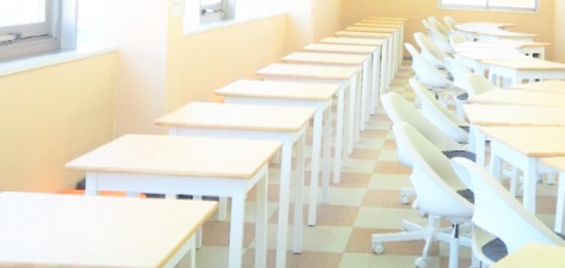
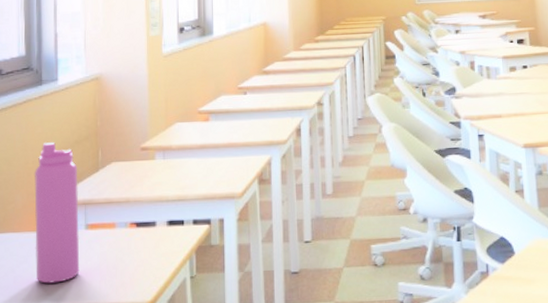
water bottle: none [45,109,92,243] -> present [34,142,80,284]

